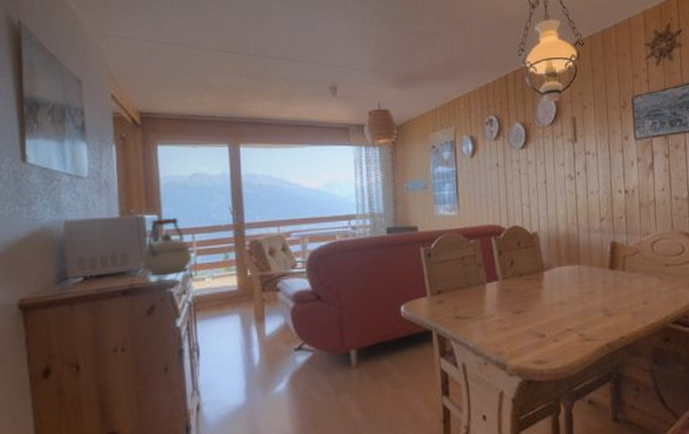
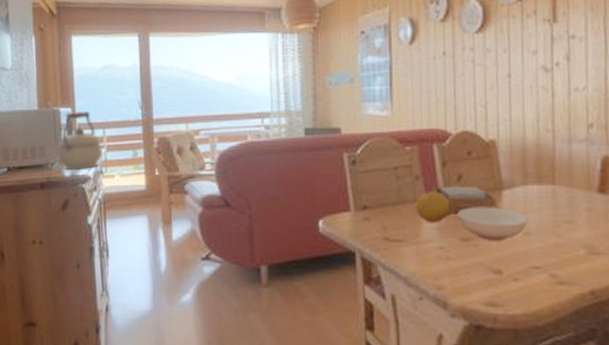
fruit: none [479,274,506,302] -> present [416,190,450,224]
napkin holder: none [491,269,540,293] -> present [431,186,497,214]
bowl: none [511,285,563,312] -> present [457,206,529,241]

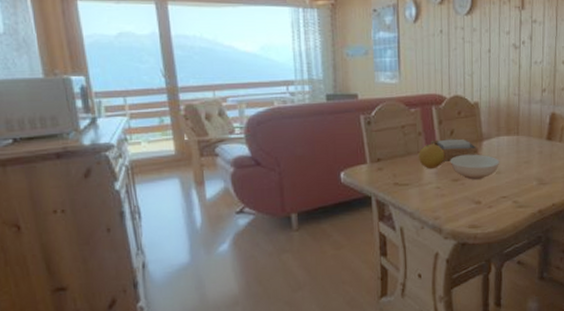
kettle: present [57,111,102,171] -> none [72,79,125,139]

